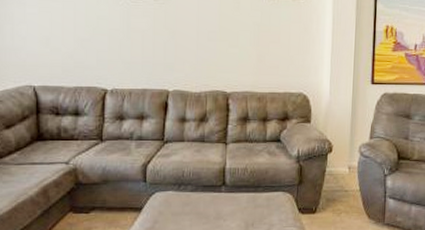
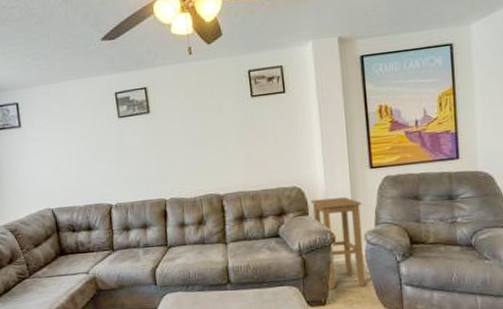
stool: none [314,108,361,198] -> present [310,197,366,289]

